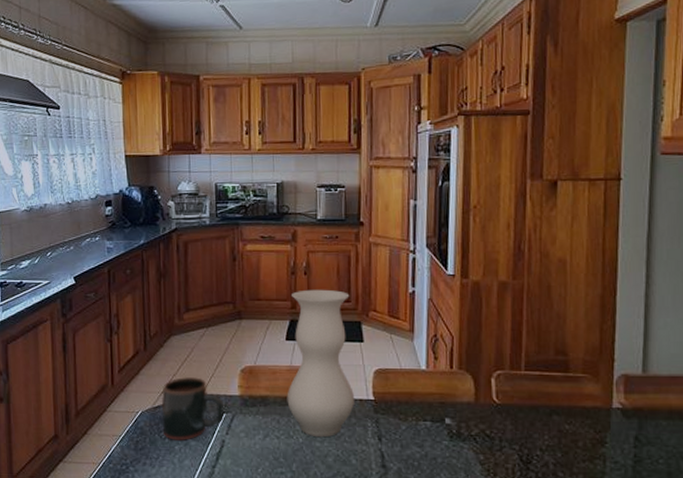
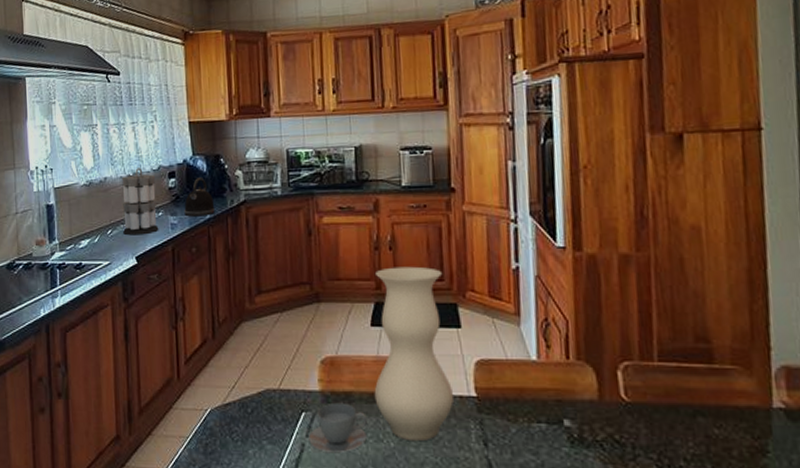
spice rack: none [61,196,96,258] -> present [122,168,159,236]
kettle: none [120,207,148,242] -> present [184,177,215,217]
mug: present [161,376,225,440] -> none [232,368,303,443]
teacup: none [228,405,280,447] -> present [308,402,367,452]

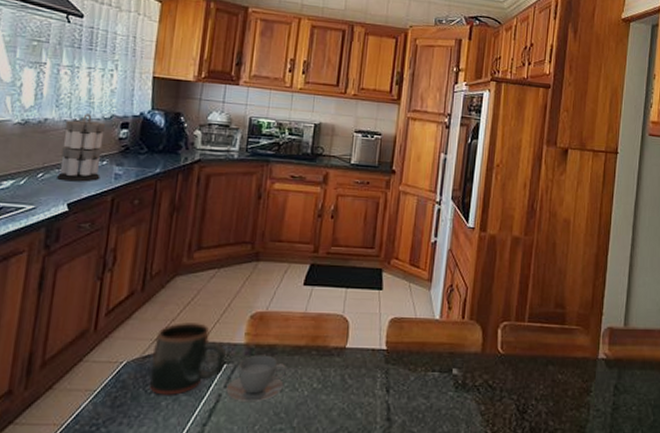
kettle: present [184,177,215,217] -> none [132,132,167,170]
mug: none [232,368,303,443] -> present [149,321,226,395]
vase: present [374,266,453,442] -> none [296,233,374,390]

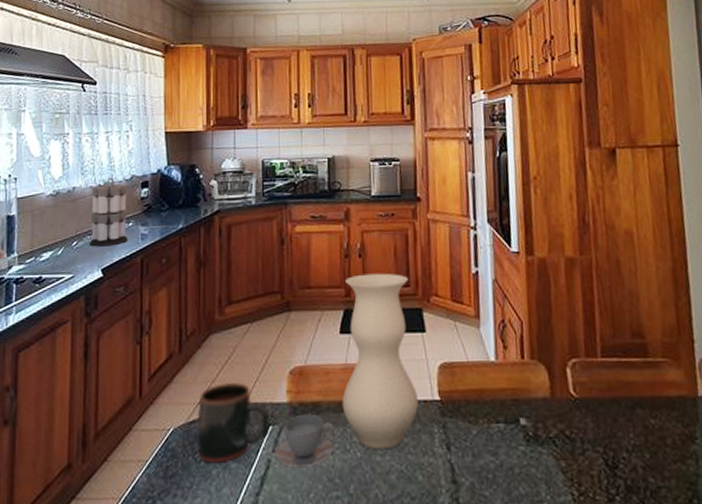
vase: none [296,233,374,390] -> present [342,273,418,450]

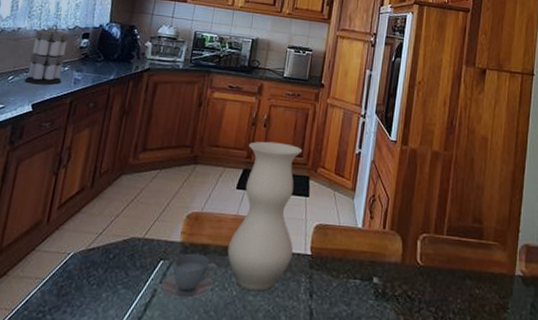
mug: present [197,382,271,463] -> none [92,218,163,288]

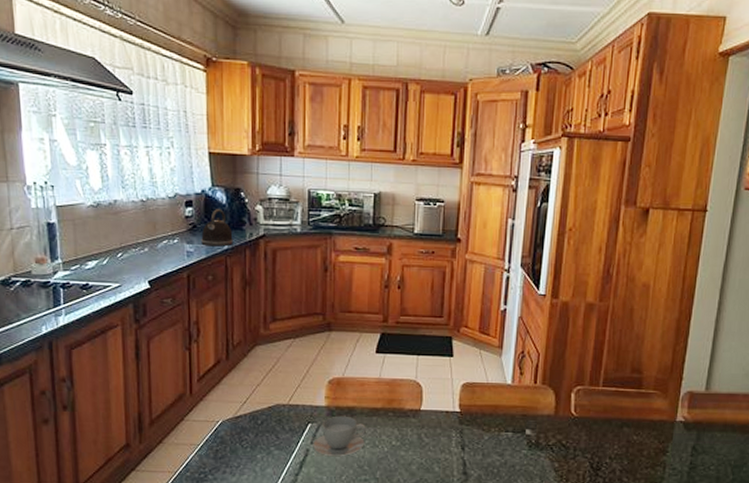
spice rack: present [25,24,69,86] -> none [134,193,174,260]
kettle: none [89,42,121,77] -> present [201,209,233,247]
vase: present [227,141,303,291] -> none [374,303,443,447]

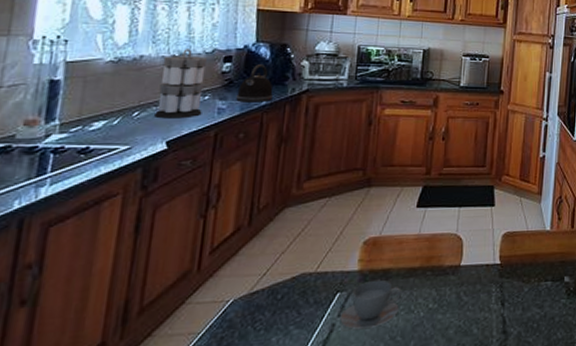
spice rack: none [134,193,174,260] -> present [154,49,207,119]

